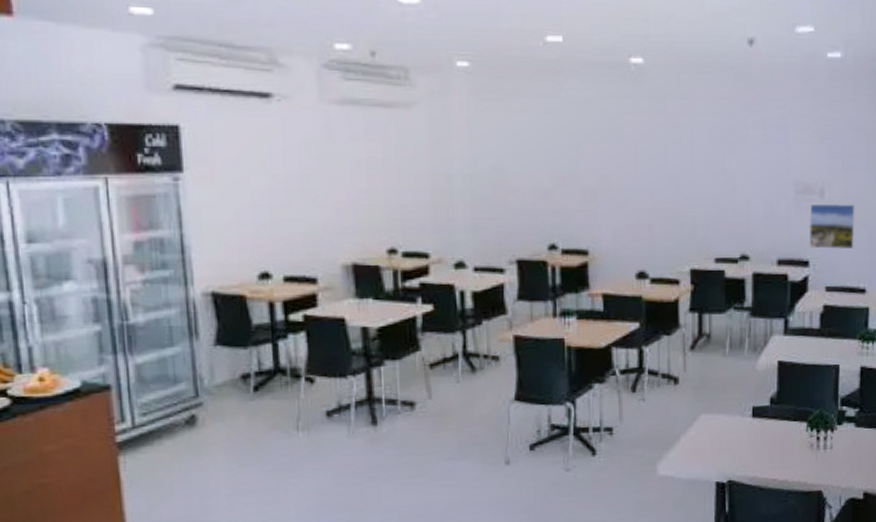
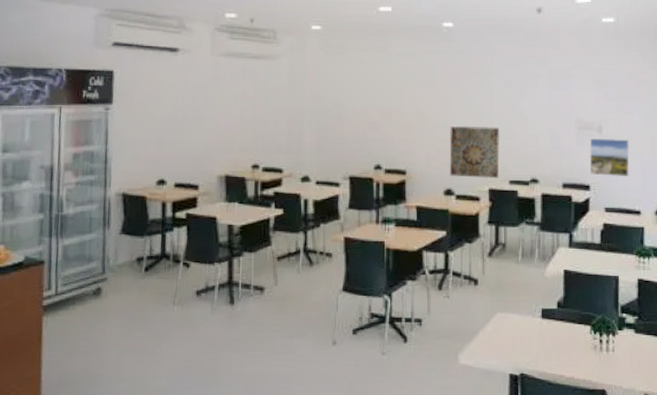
wall art: none [641,192,703,257] -> present [449,126,500,179]

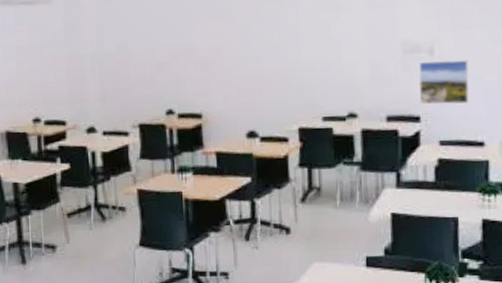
wall art: present [449,126,500,179] -> none [249,58,311,117]

